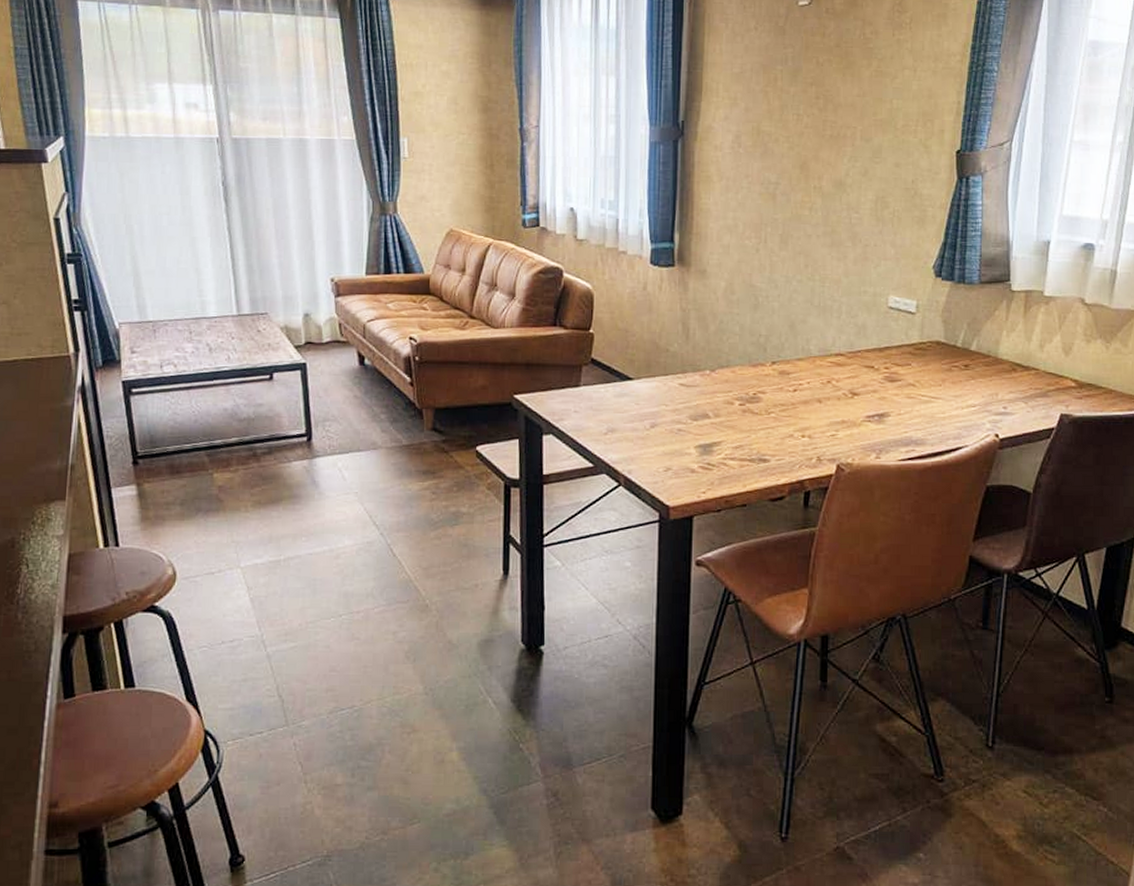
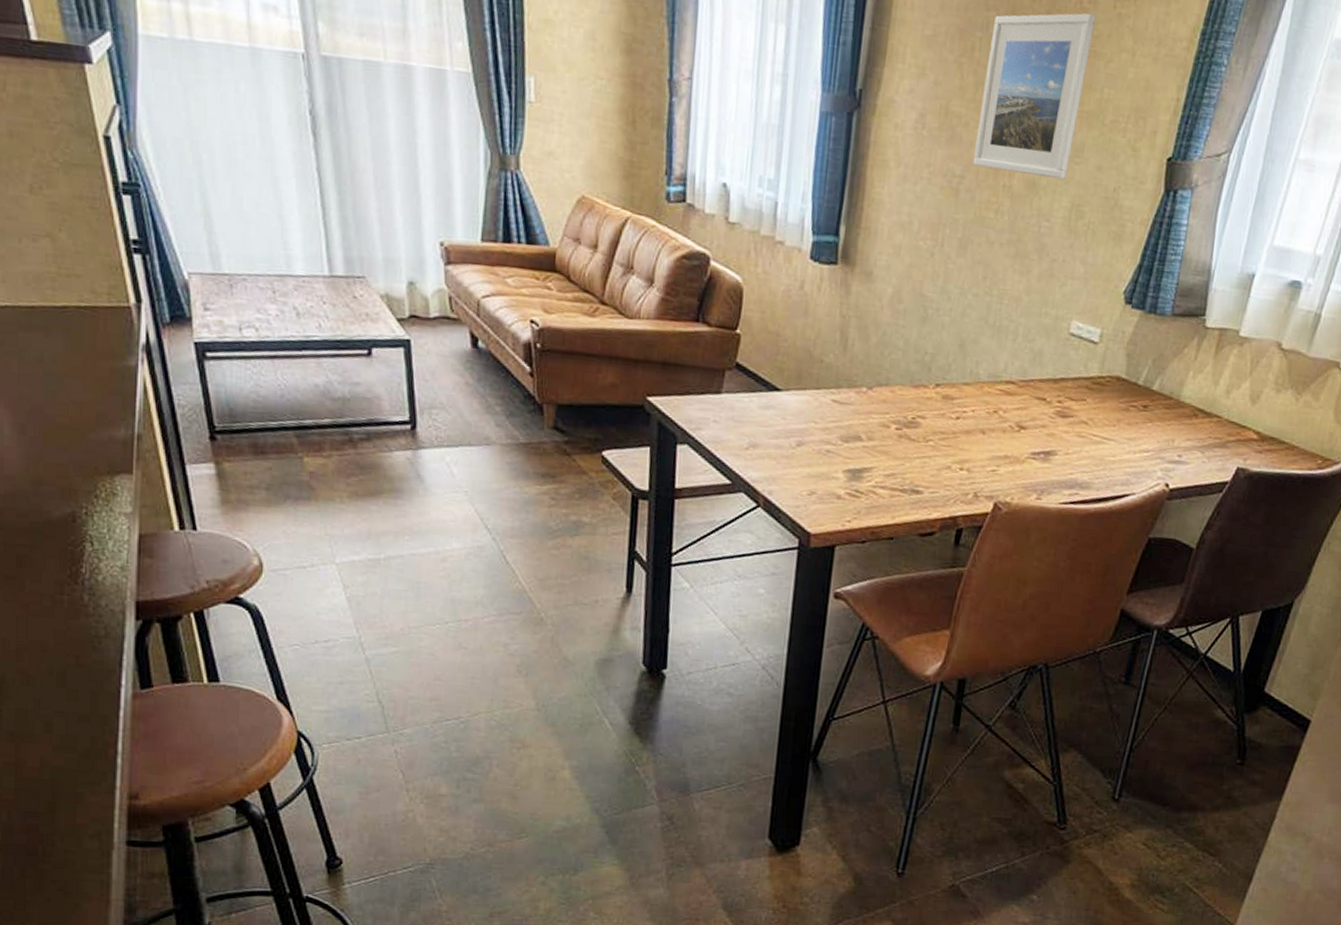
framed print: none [785,41,879,178] -> present [973,13,1097,180]

